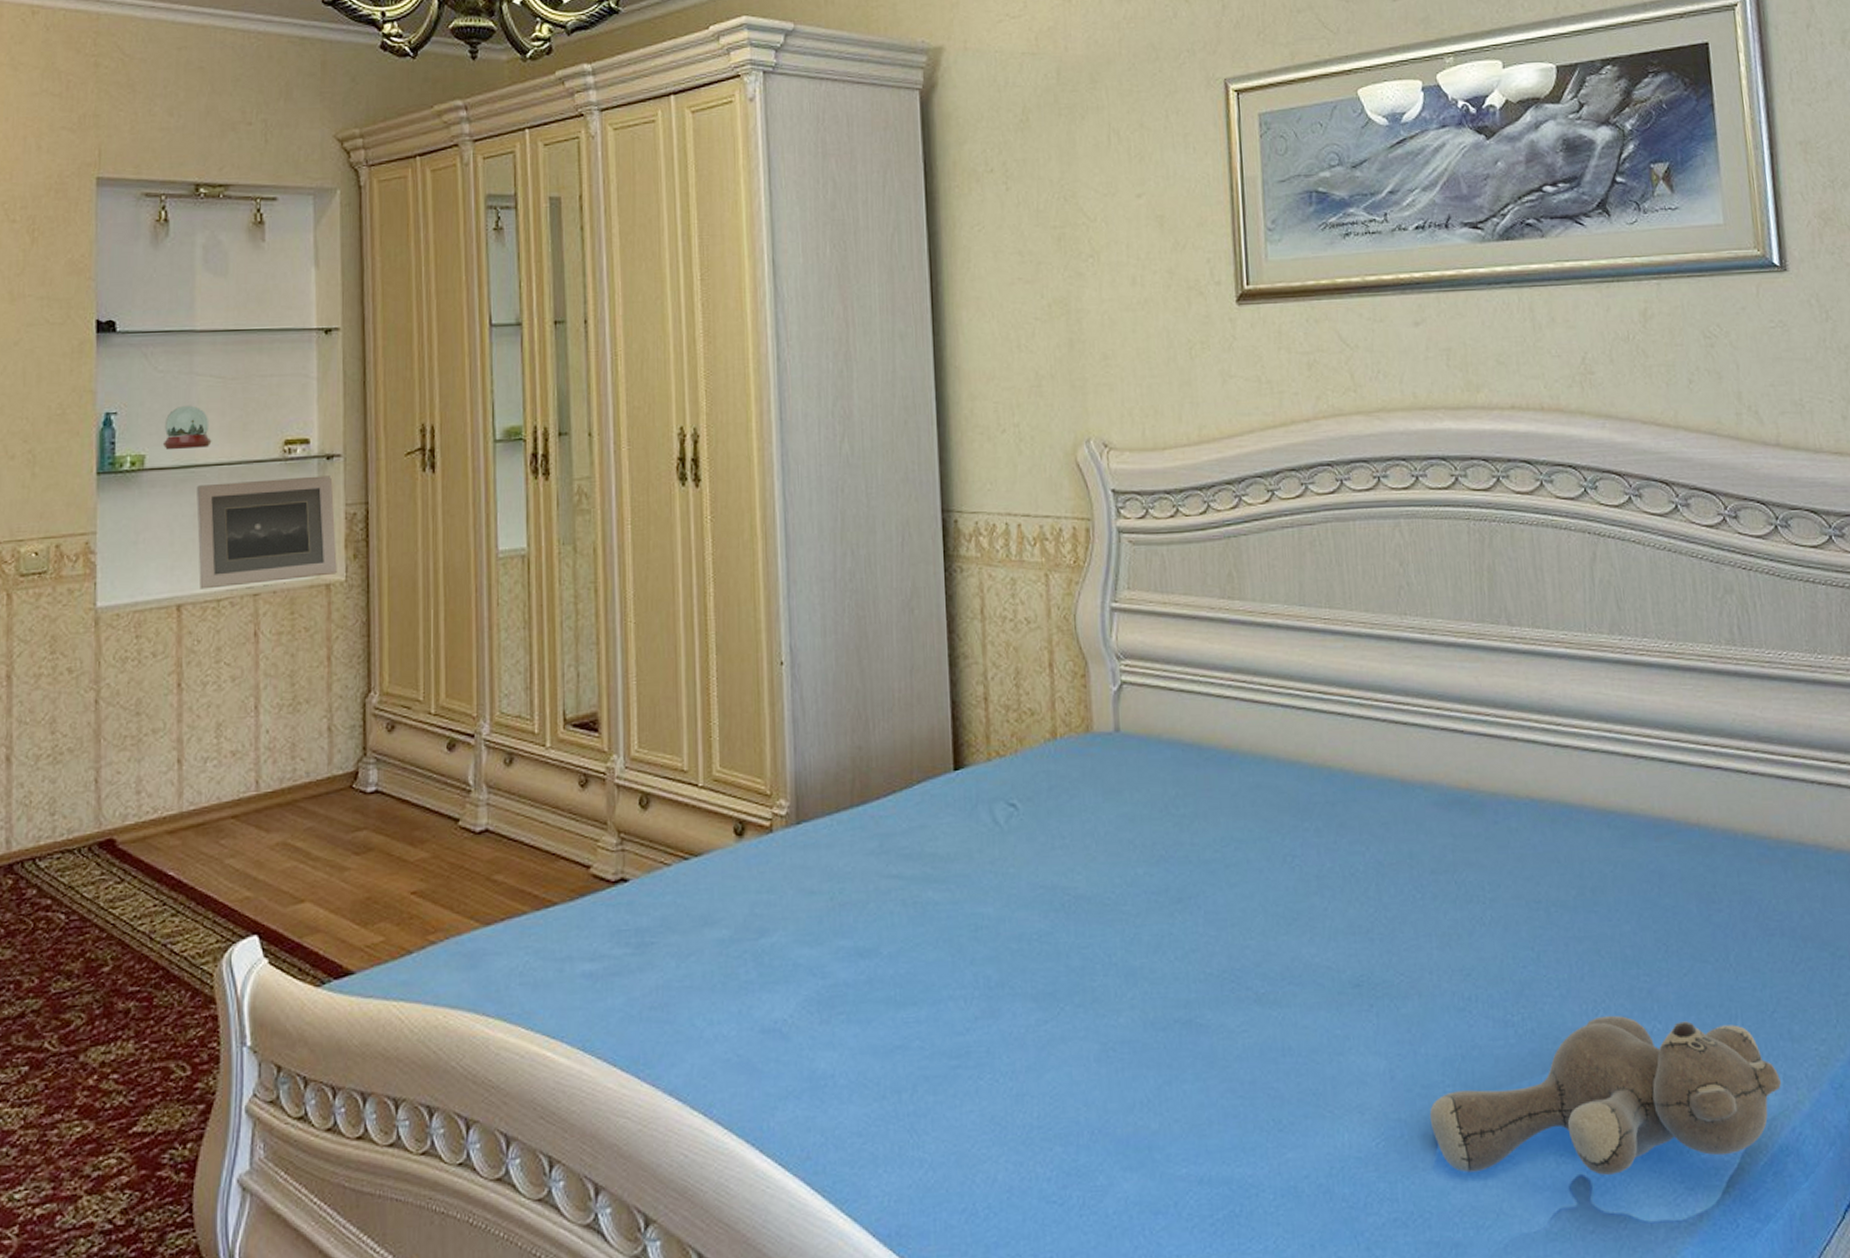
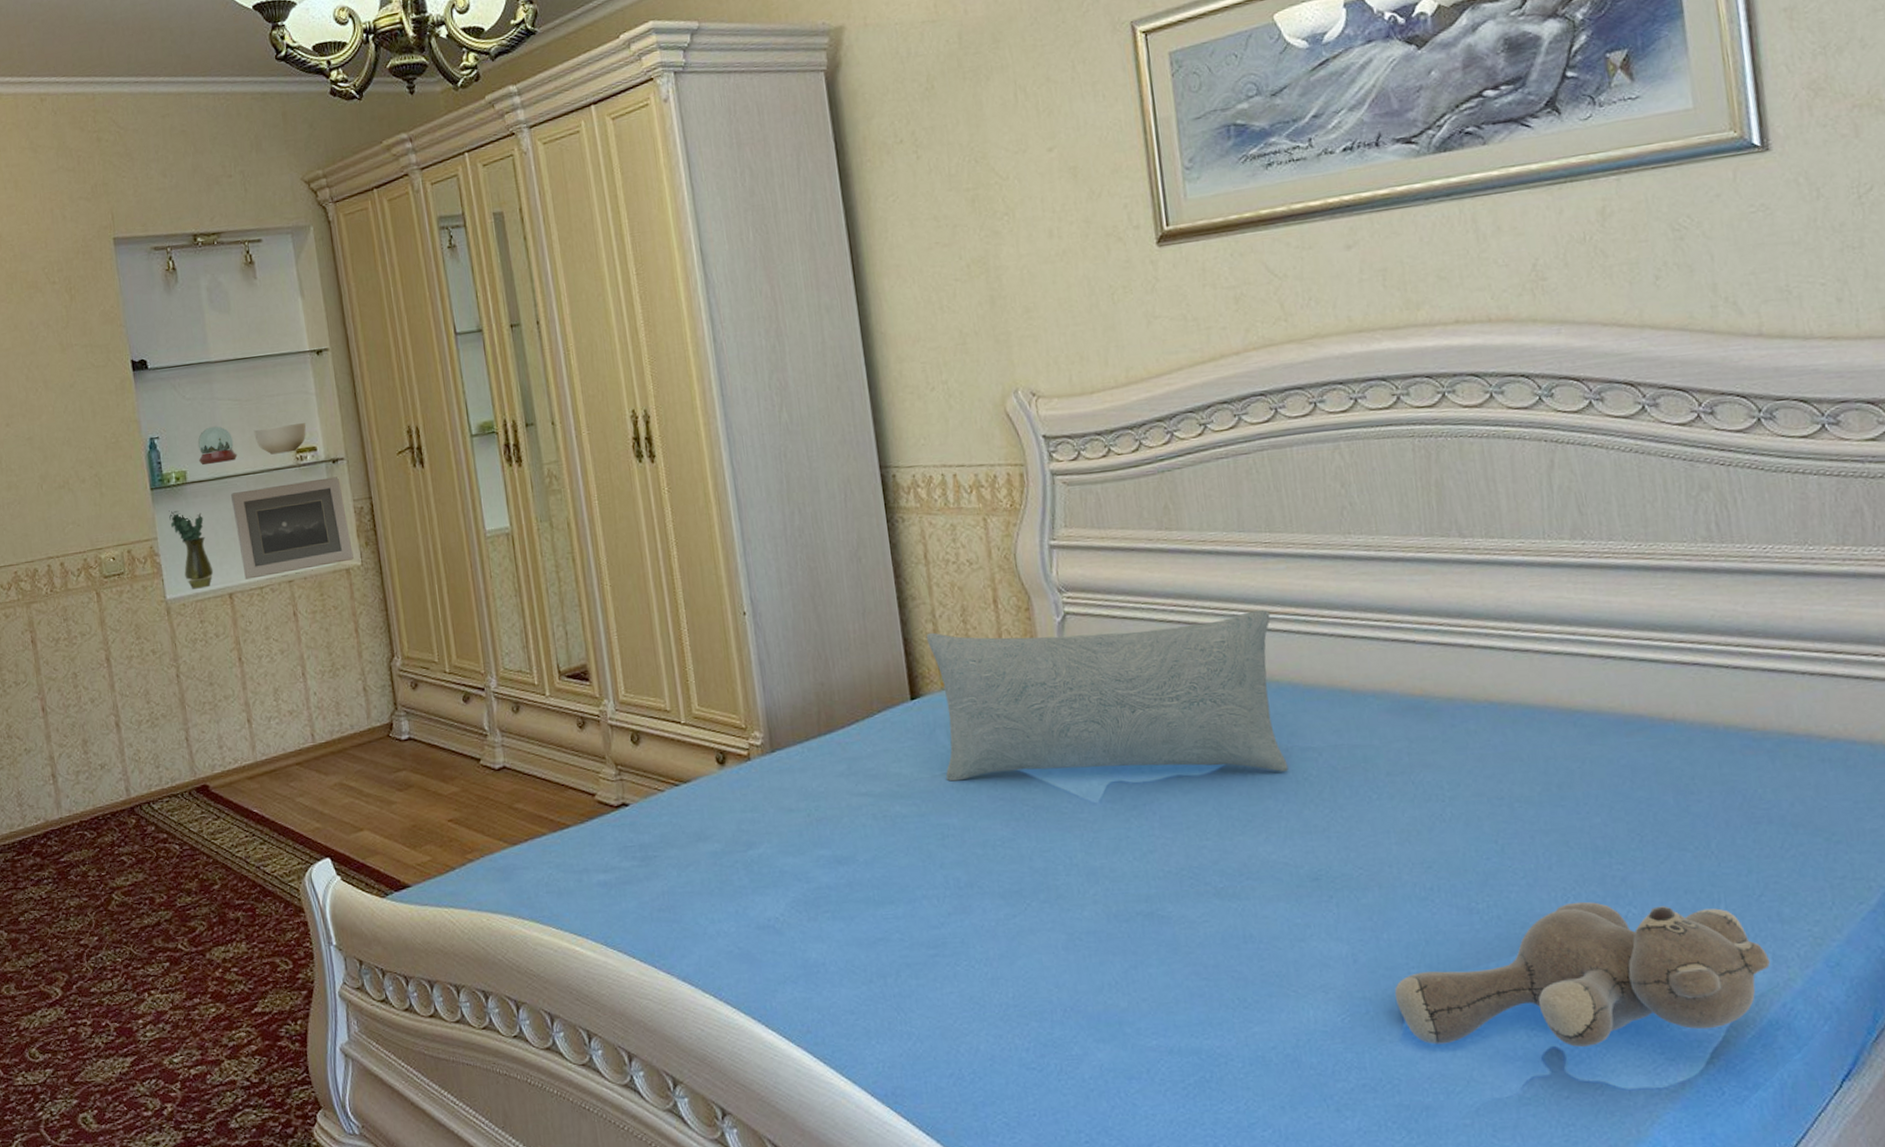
vase: none [115,500,162,597] -> present [169,510,214,589]
bowl: none [236,409,301,444] -> present [254,422,307,455]
pillow: none [975,690,1336,866] -> present [926,610,1288,782]

